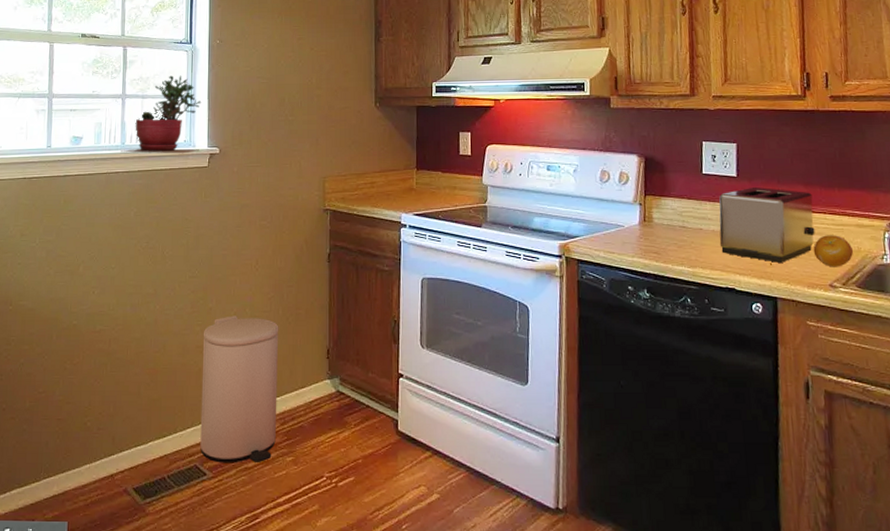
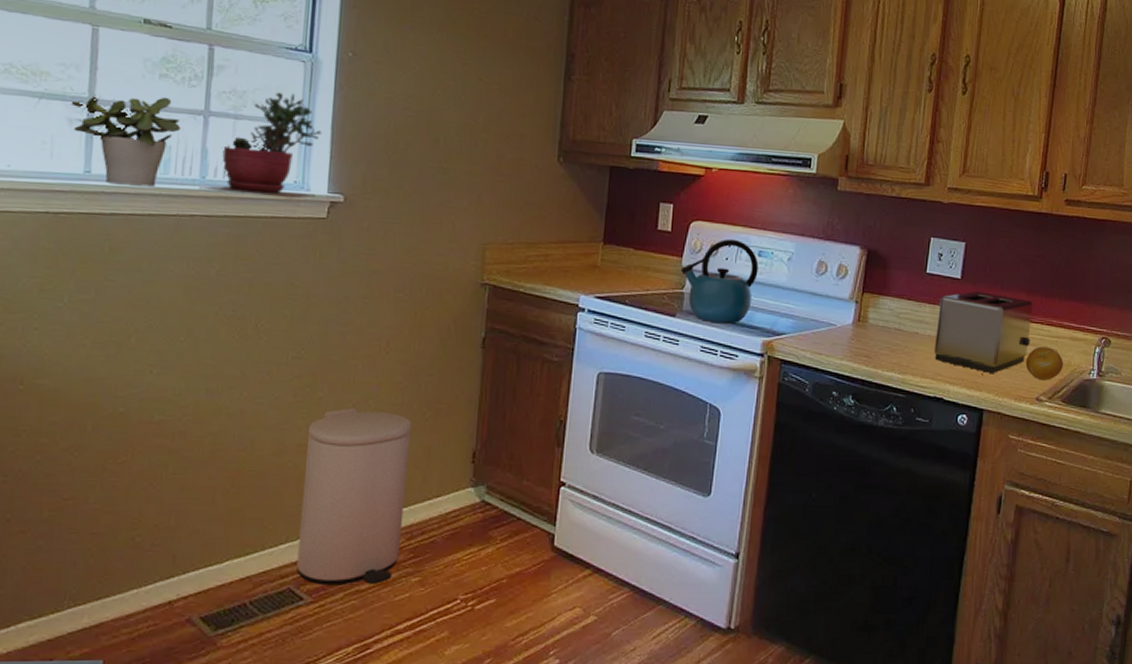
potted plant: none [37,87,107,154] -> present [70,94,180,187]
kettle: none [482,157,549,231] -> present [680,238,759,324]

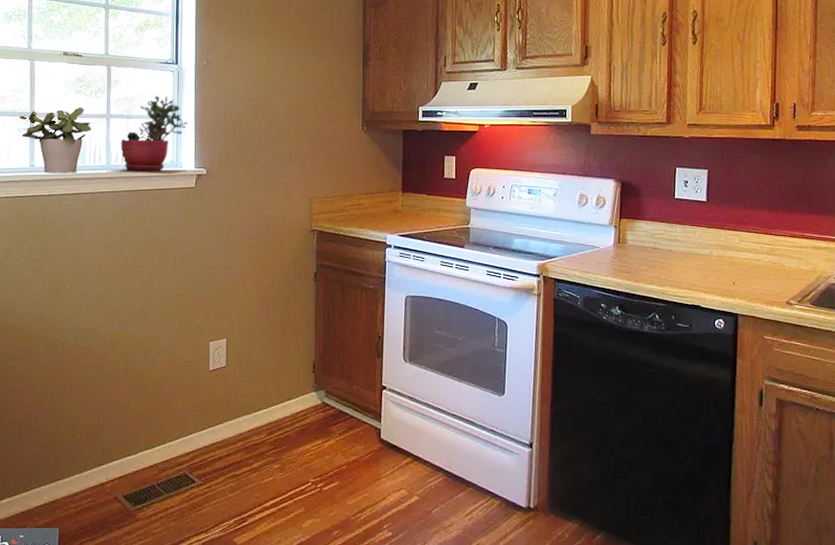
pedal bin: present [296,408,412,586] -> none [189,332,266,471]
kettle: present [680,238,759,324] -> none [465,181,529,251]
toaster: present [934,291,1033,373] -> none [687,211,776,282]
fruit: present [1025,346,1063,381] -> none [773,256,809,286]

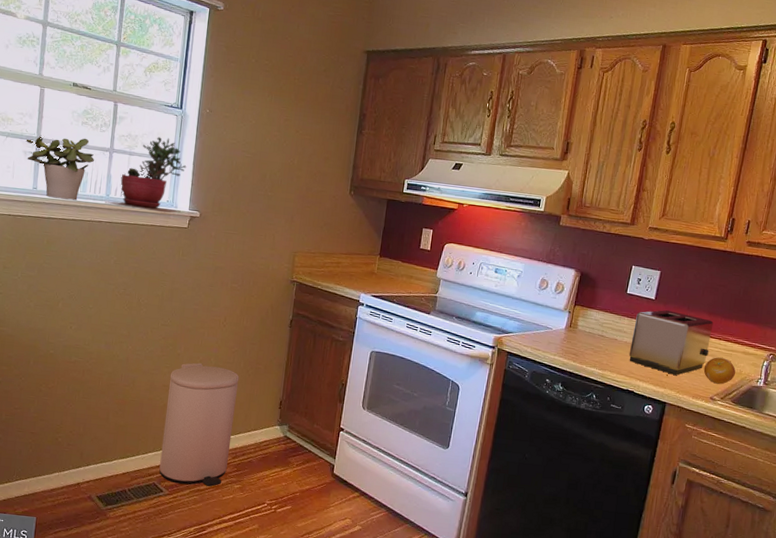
pedal bin: none [189,332,266,471] -> present [159,362,239,487]
toaster: none [687,211,776,282] -> present [628,310,714,375]
fruit: none [773,256,809,286] -> present [703,357,736,385]

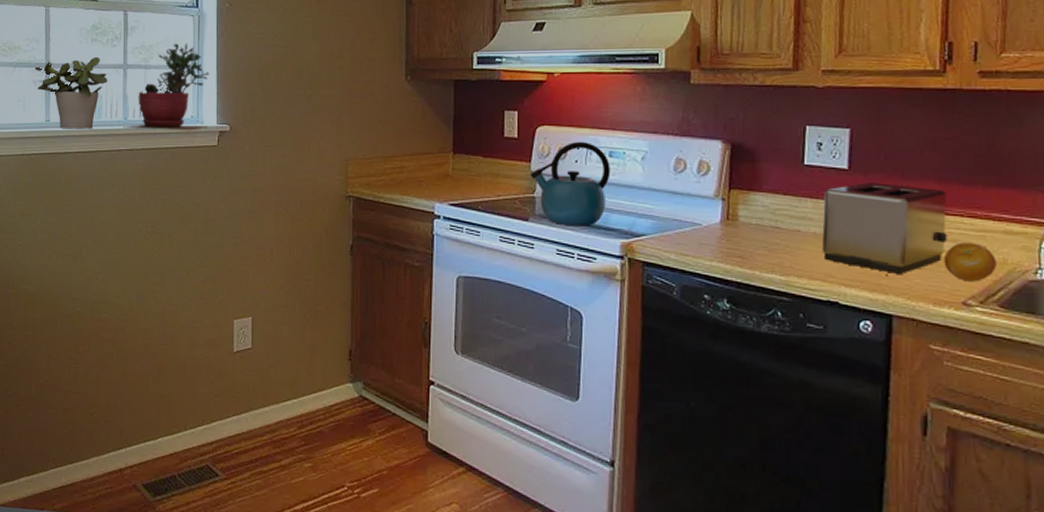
pedal bin: present [159,362,239,487] -> none [212,309,296,467]
kettle: none [435,258,495,323] -> present [530,141,611,227]

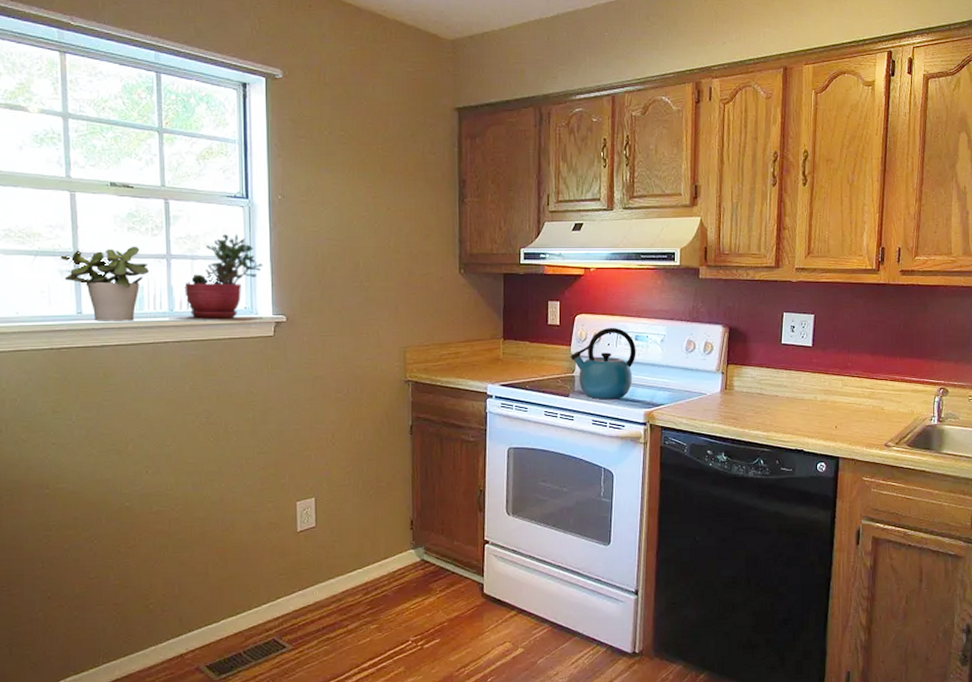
toaster: present [821,181,948,274] -> none [792,355,877,426]
fruit: present [943,242,996,282] -> none [873,399,907,429]

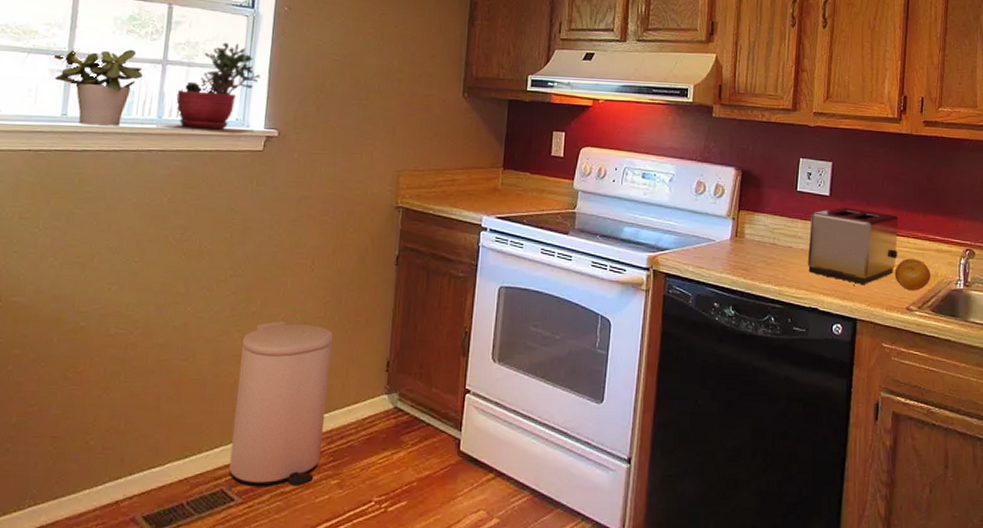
pedal bin: none [276,491,360,635] -> present [229,321,334,487]
kettle: present [570,327,636,400] -> none [572,162,643,241]
toaster: none [792,355,877,426] -> present [807,207,899,284]
fruit: none [873,399,907,429] -> present [894,258,930,291]

